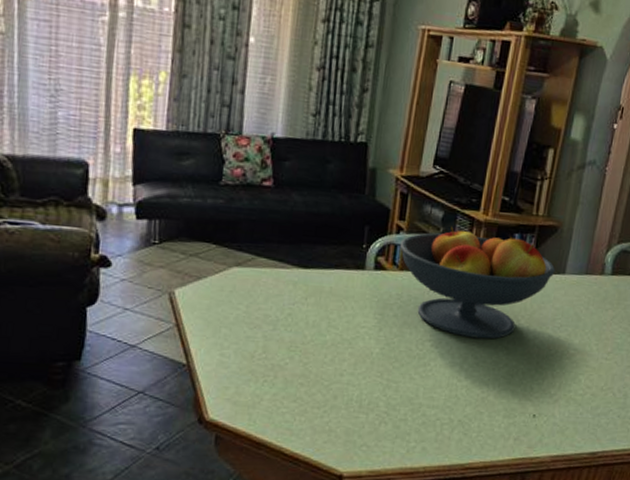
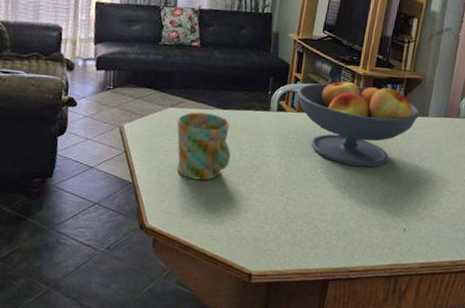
mug: none [244,272,315,360] -> present [177,112,231,181]

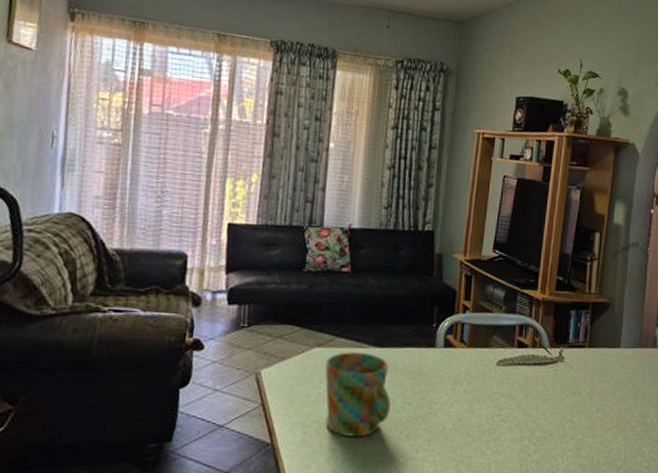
fruit bowl: present [297,78,420,168] -> none [466,304,611,413]

